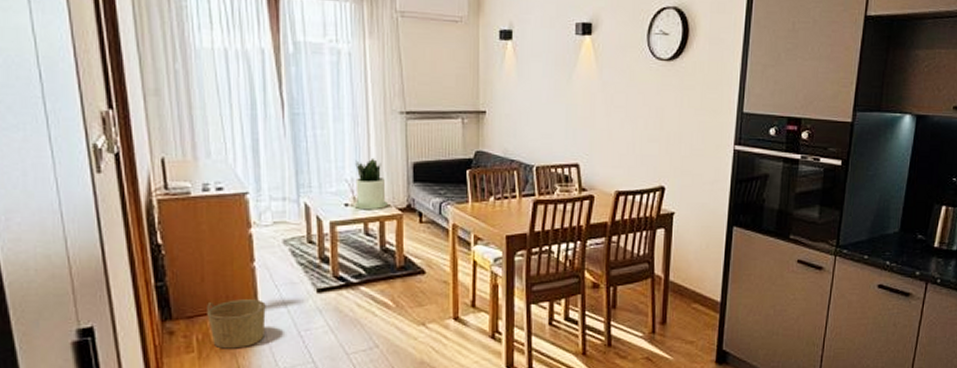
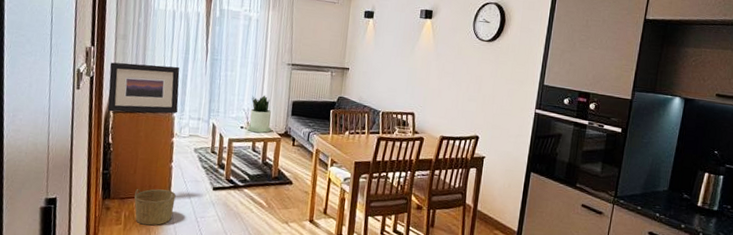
picture frame: none [141,128,253,201] -> present [107,62,180,113]

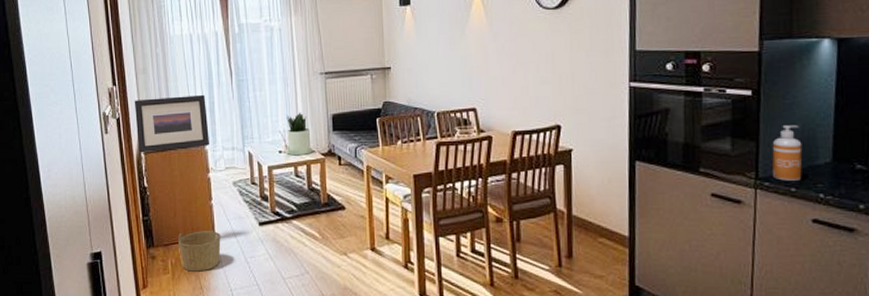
soap dispenser: none [626,158,650,202] -> present [771,125,803,181]

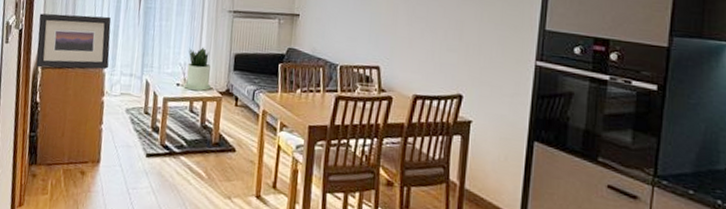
basket: present [178,231,221,272] -> none [61,154,106,197]
soap dispenser: present [771,125,803,181] -> none [670,125,704,184]

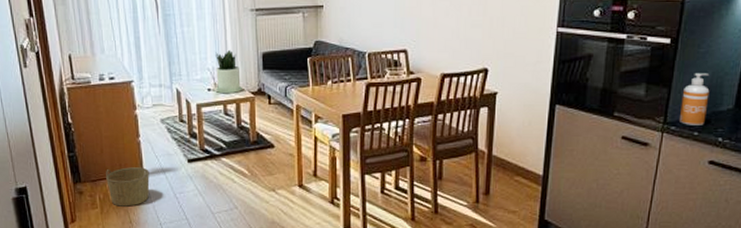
picture frame: present [35,13,111,69] -> none [53,28,137,89]
basket: none [61,154,106,197] -> present [106,167,150,207]
soap dispenser: none [670,125,704,184] -> present [678,73,710,125]

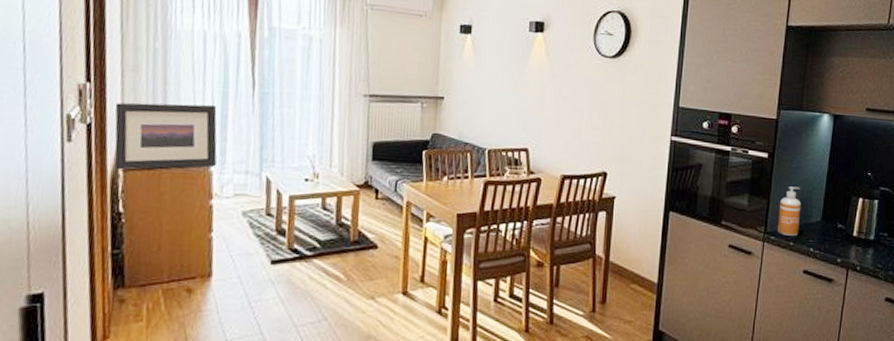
picture frame: none [53,28,137,89] -> present [114,103,217,170]
basket: present [106,167,150,207] -> none [160,269,220,319]
planter: present [215,49,243,94] -> none [313,136,348,186]

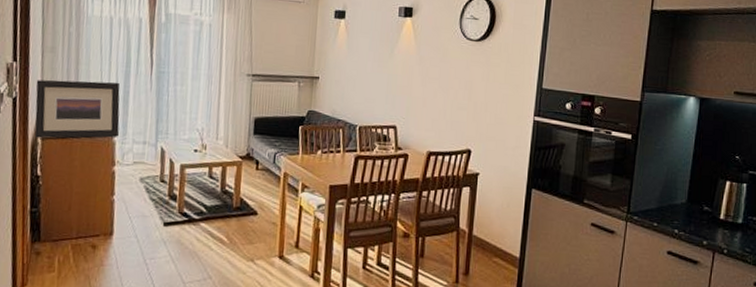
soap dispenser: present [777,186,801,236] -> none [640,168,666,217]

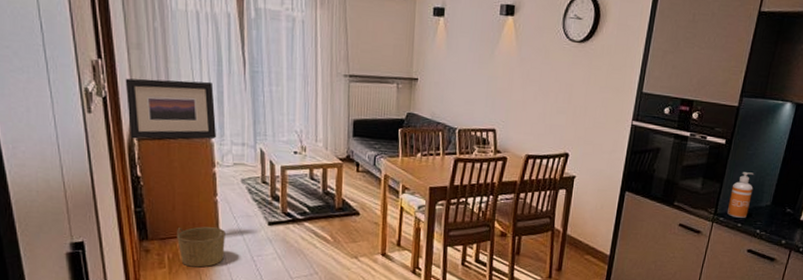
basket: none [69,227,120,272] -> present [177,226,225,268]
soap dispenser: none [640,168,666,217] -> present [726,172,754,218]

